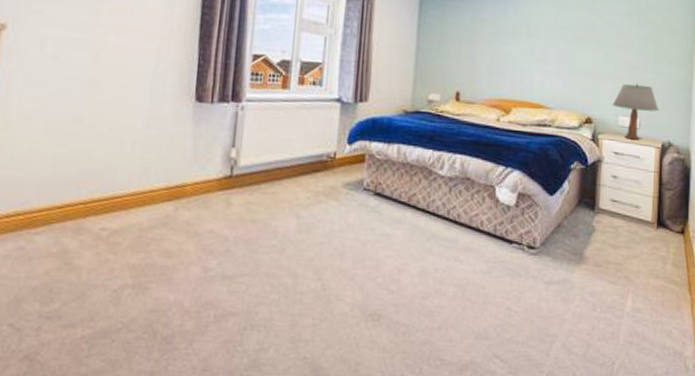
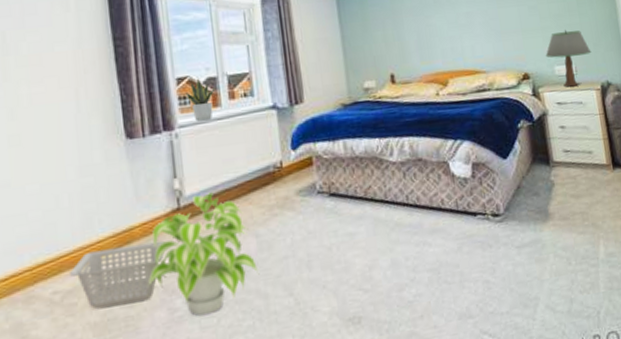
laundry basket: none [120,198,212,255] -> present [70,240,165,310]
plant: none [188,167,293,281] -> present [148,192,258,316]
potted plant: none [258,58,289,100] -> present [185,78,217,122]

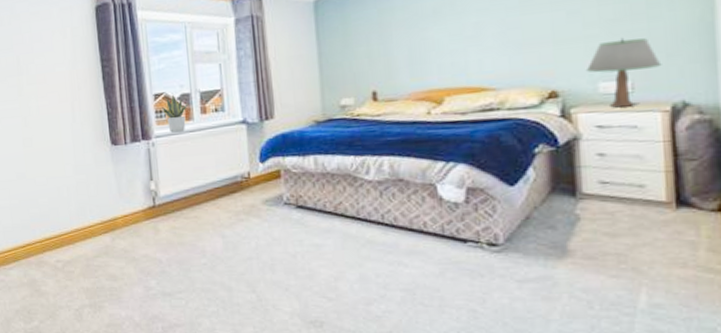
laundry basket: present [70,240,165,310] -> none [68,231,142,279]
plant: present [148,192,258,316] -> none [128,195,223,297]

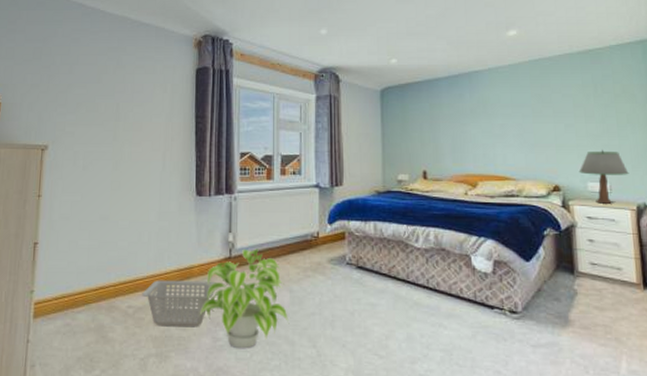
laundry basket: none [68,231,142,279] -> present [142,280,216,328]
plant: none [128,195,223,297] -> present [199,249,288,349]
potted plant: present [161,94,190,133] -> none [245,154,272,190]

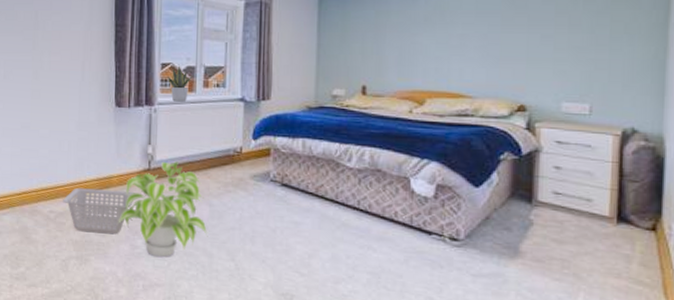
potted plant: none [245,154,272,190] -> present [166,65,194,102]
table lamp: present [578,149,629,204] -> none [552,64,618,127]

